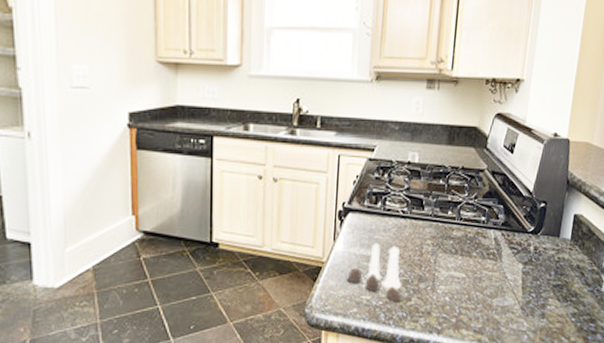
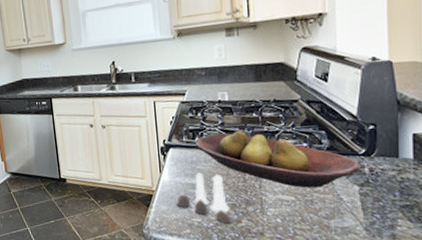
fruit bowl: none [376,199,528,265] -> present [194,131,360,188]

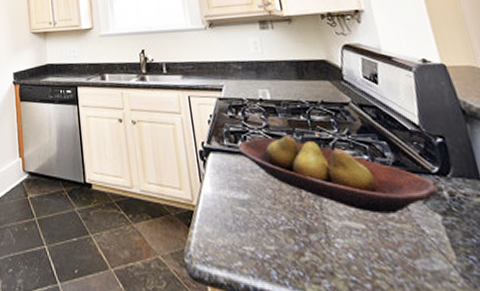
salt and pepper shaker set: present [176,172,232,225] -> none [222,185,293,258]

